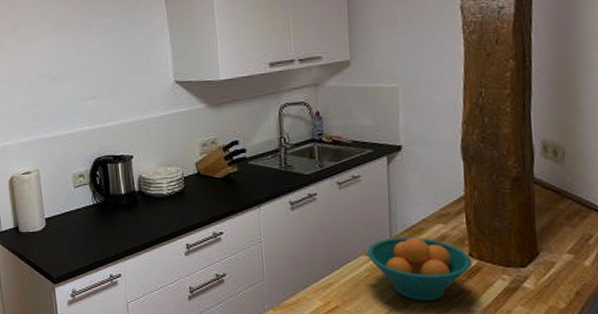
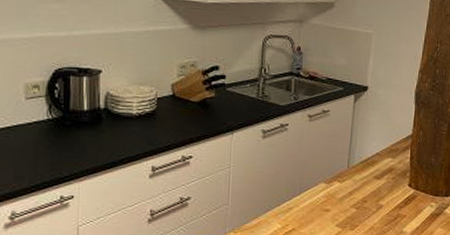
fruit bowl: present [367,237,472,302] -> none [326,168,410,225]

